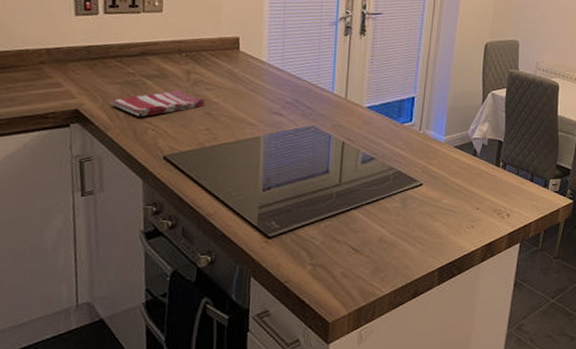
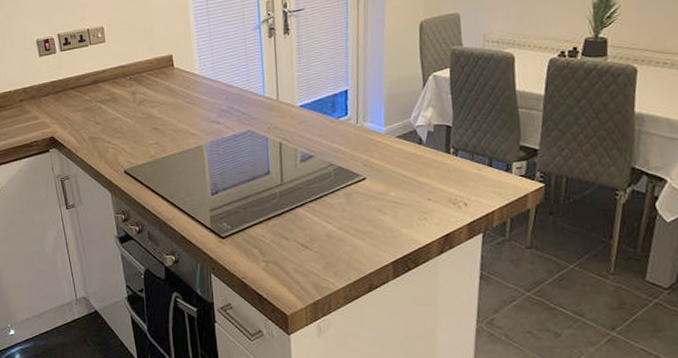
dish towel: present [109,89,206,116] -> none [76,110,152,137]

